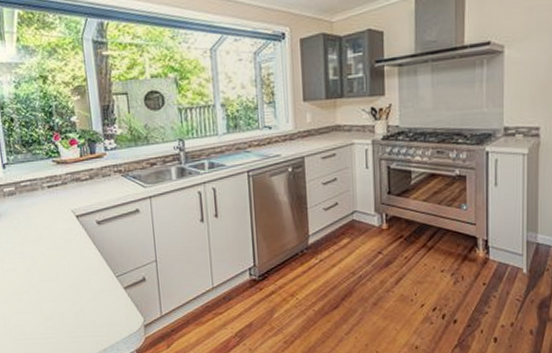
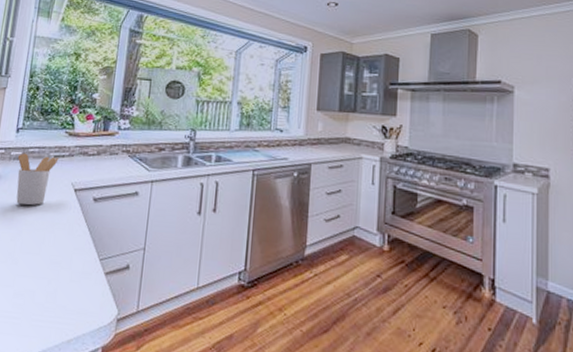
utensil holder: none [11,187,53,238] -> present [16,153,59,205]

